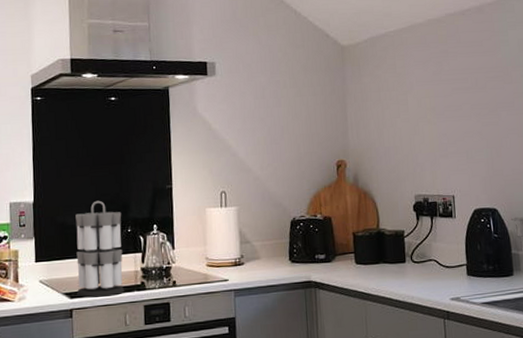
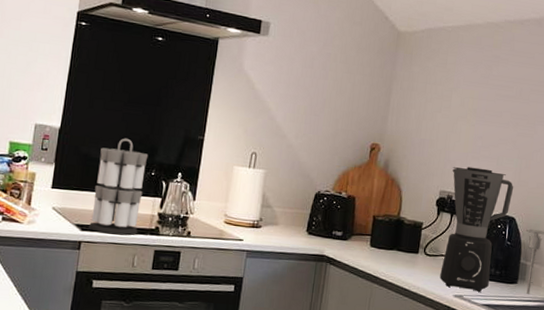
blender: none [423,164,490,291] -> present [440,166,514,292]

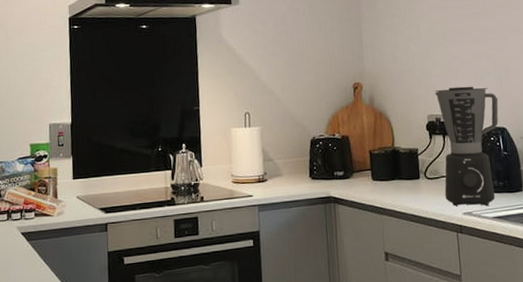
spice rack: present [88,138,149,236] -> none [110,121,156,212]

